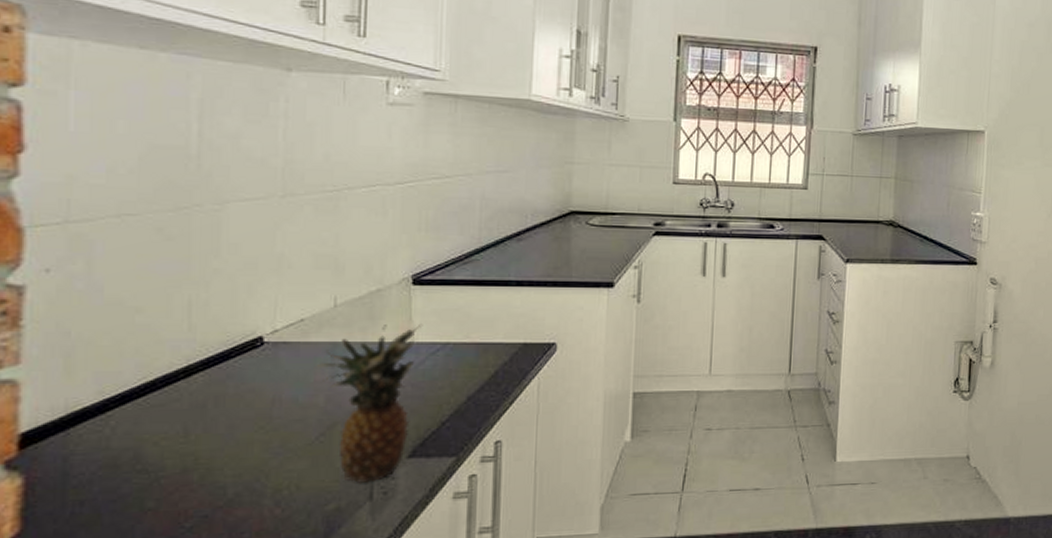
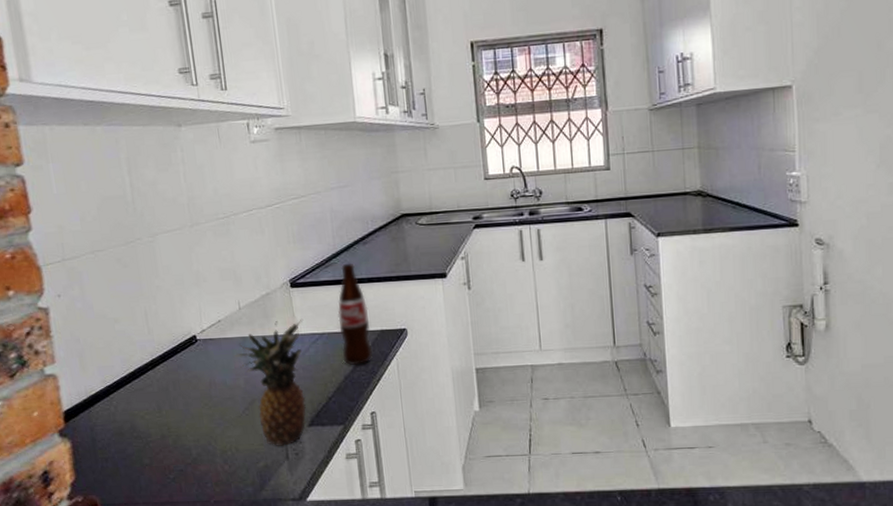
bottle: none [468,261,512,384] -> present [337,263,373,366]

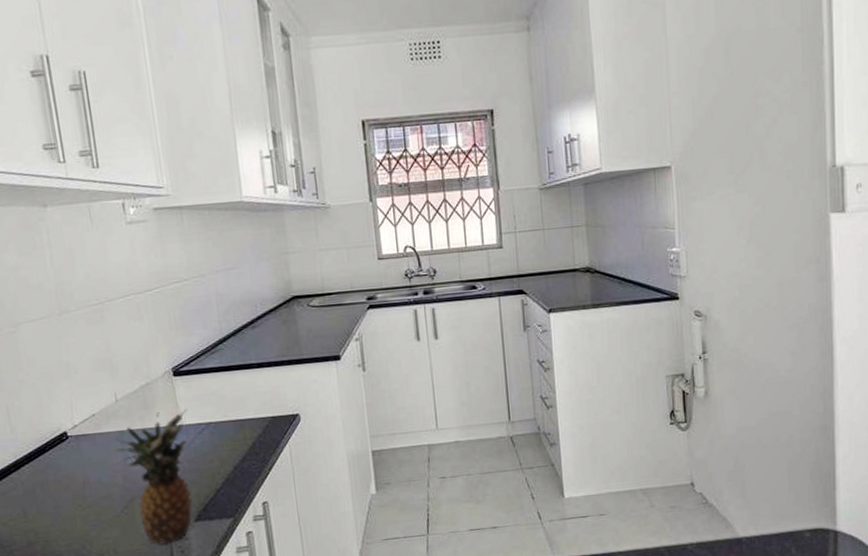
bottle: present [337,263,373,366] -> none [225,348,264,455]

